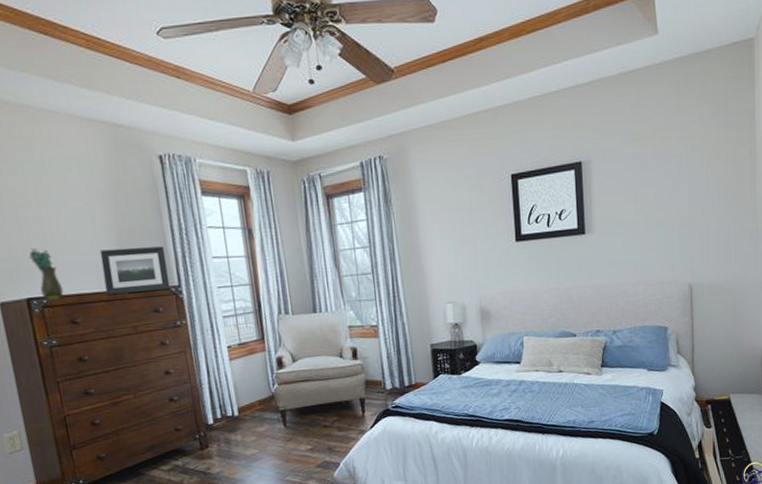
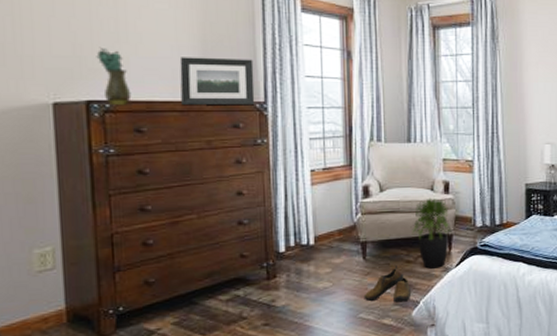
shoe: none [288,429,331,465] -> present [363,264,410,303]
potted plant: none [326,364,362,432] -> present [412,197,450,269]

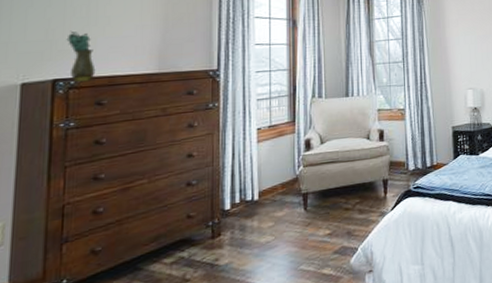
picture frame: present [179,57,255,106] -> none [141,33,209,78]
shoe: present [363,264,410,303] -> none [304,213,349,252]
potted plant: present [412,197,450,269] -> none [350,145,386,215]

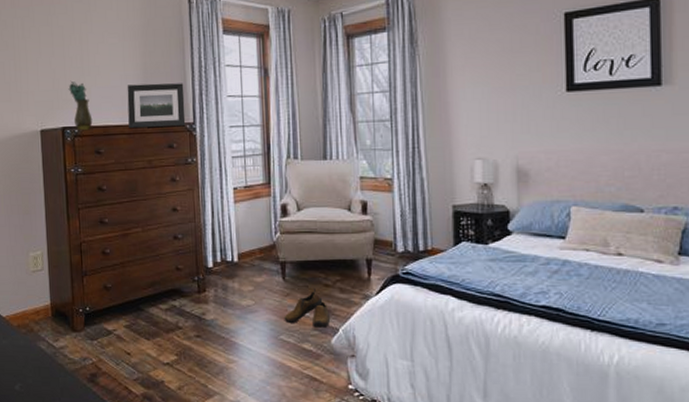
picture frame: none [141,33,209,78] -> present [127,83,186,129]
shoe: none [304,213,349,252] -> present [284,287,330,328]

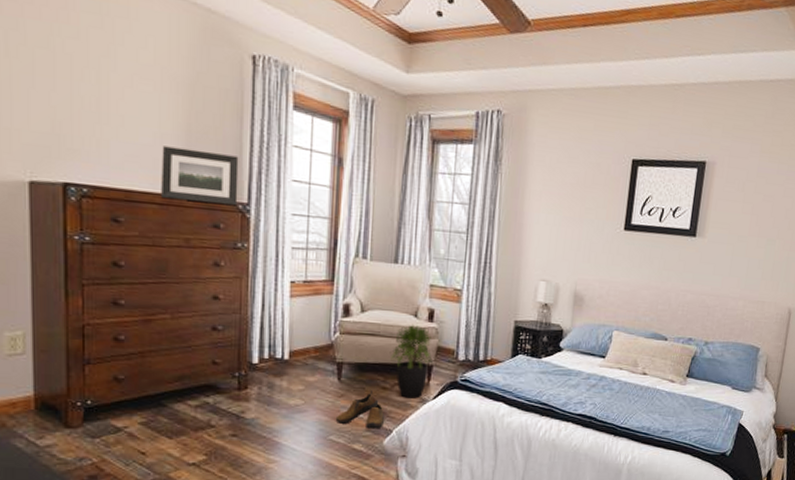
vase: present [68,80,93,131] -> none [75,126,110,193]
potted plant: none [329,218,370,295] -> present [391,324,431,399]

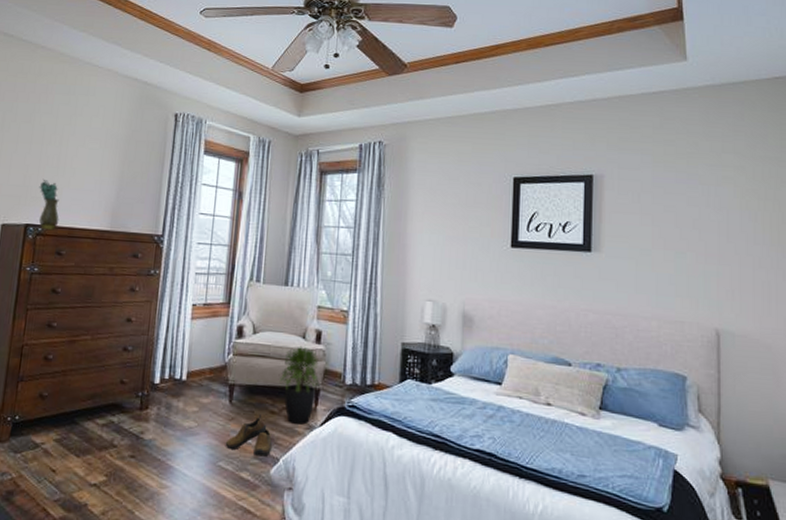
vase: none [75,126,110,193] -> present [38,178,59,231]
picture frame: present [161,146,239,206] -> none [95,190,158,238]

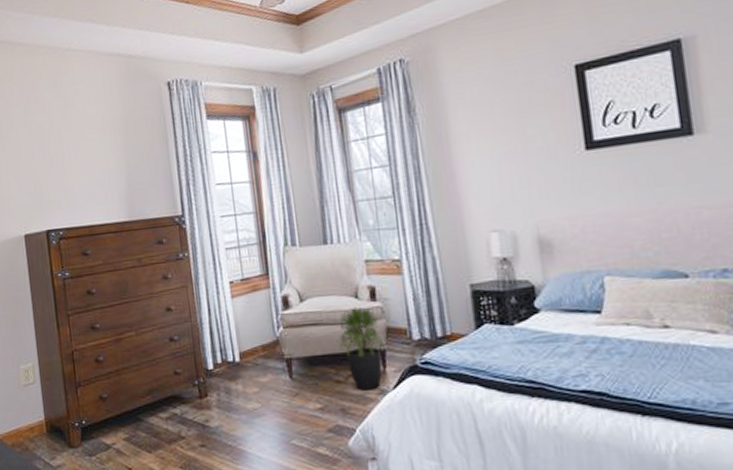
vase: present [38,178,59,231] -> none [50,181,78,233]
shoe: present [225,413,272,457] -> none [294,384,345,429]

